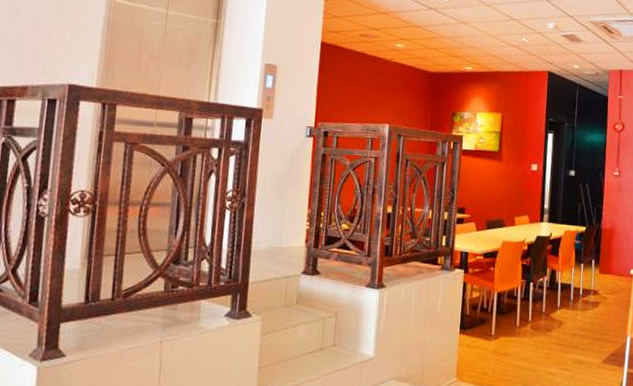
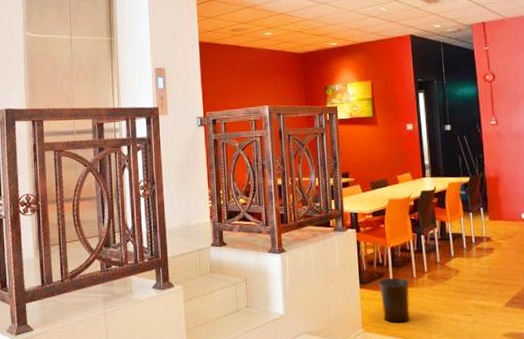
waste bin: none [479,324,512,374] -> present [378,277,410,324]

